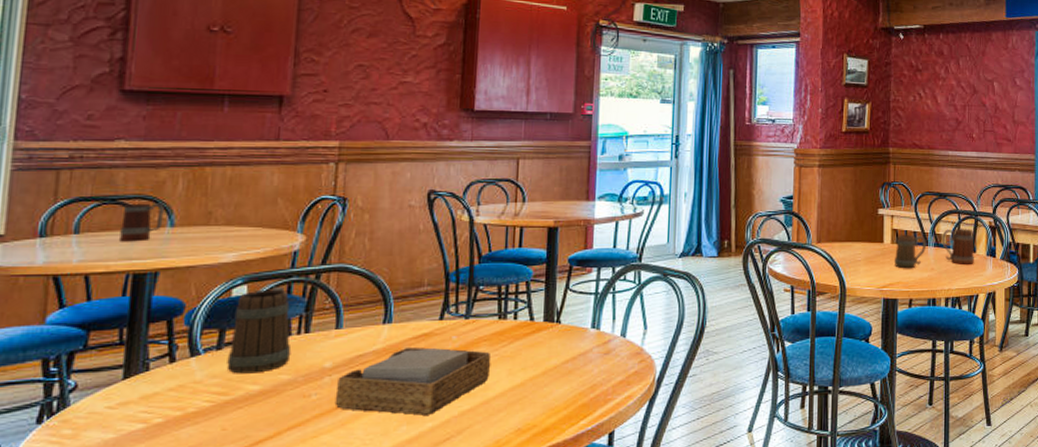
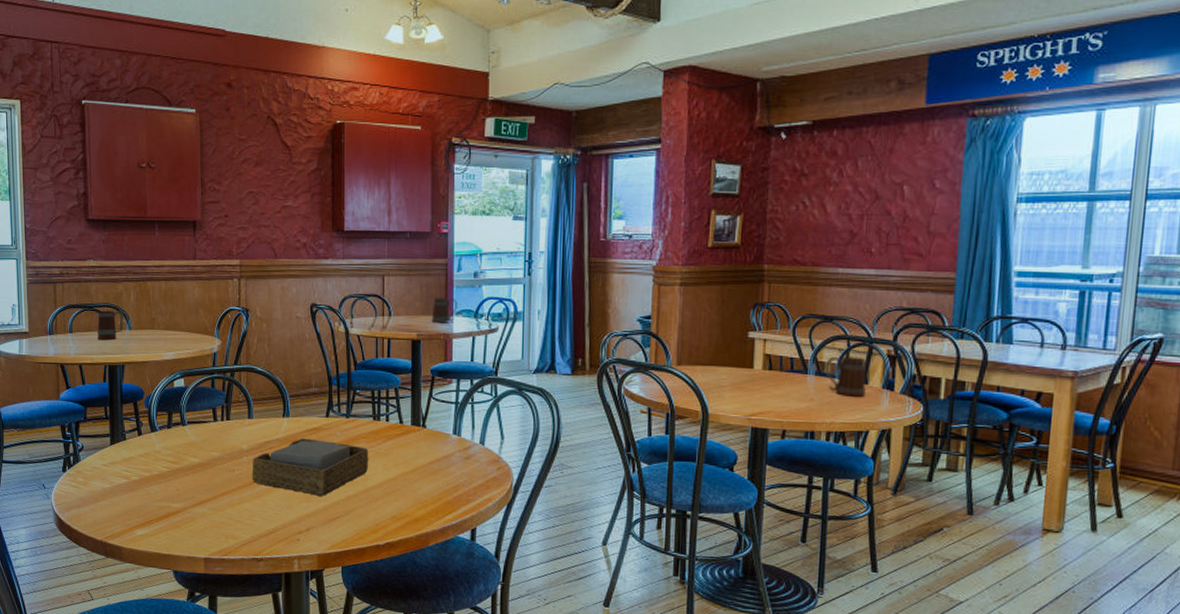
beer mug: present [226,286,292,374] -> none [175,381,218,449]
beer mug: none [571,181,600,210] -> present [431,297,457,324]
beer mug: present [893,234,926,268] -> none [765,360,805,397]

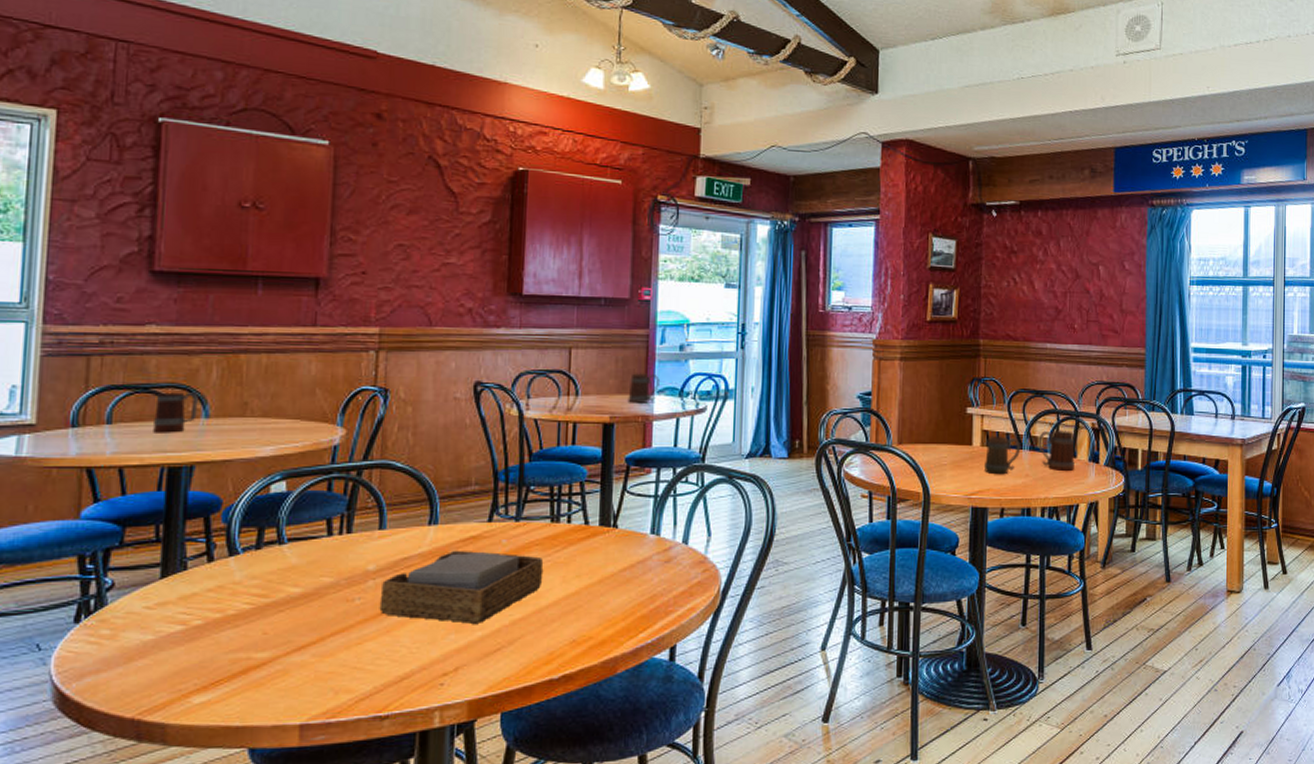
beer mug: none [765,360,805,397] -> present [983,436,1020,473]

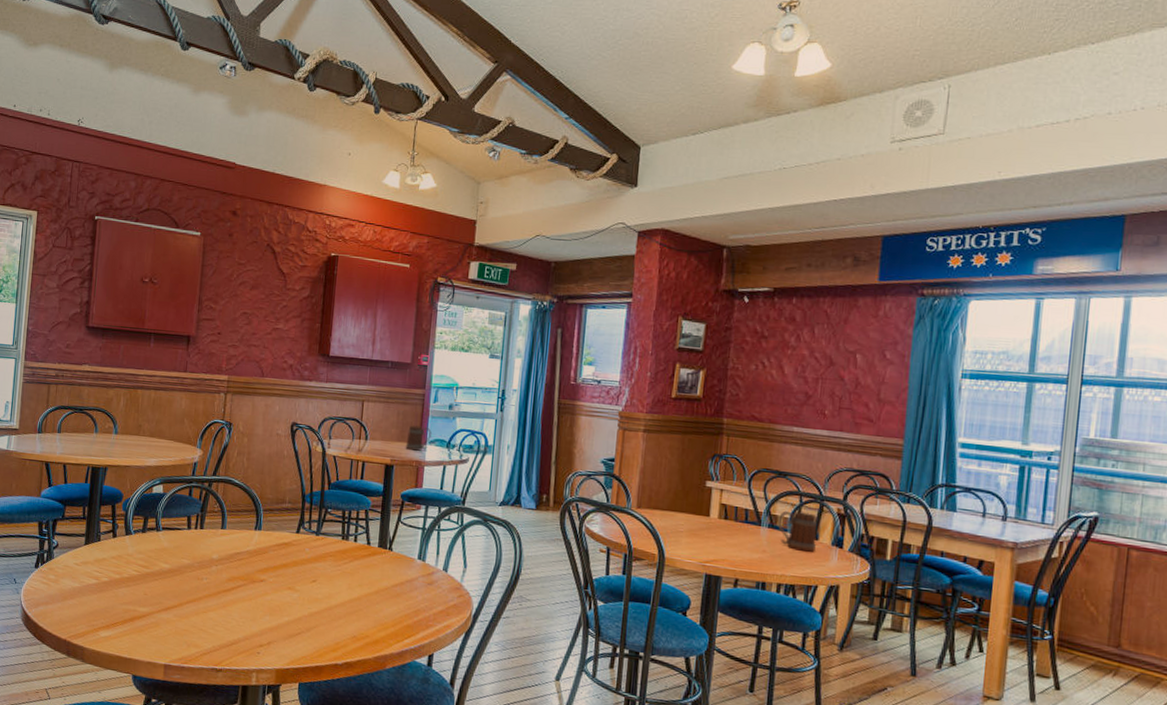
beer mug: present [153,392,198,433] -> none [84,413,112,443]
napkin holder: present [379,550,544,624] -> none [219,551,335,611]
beer mug: present [983,436,1020,473] -> none [720,509,759,547]

